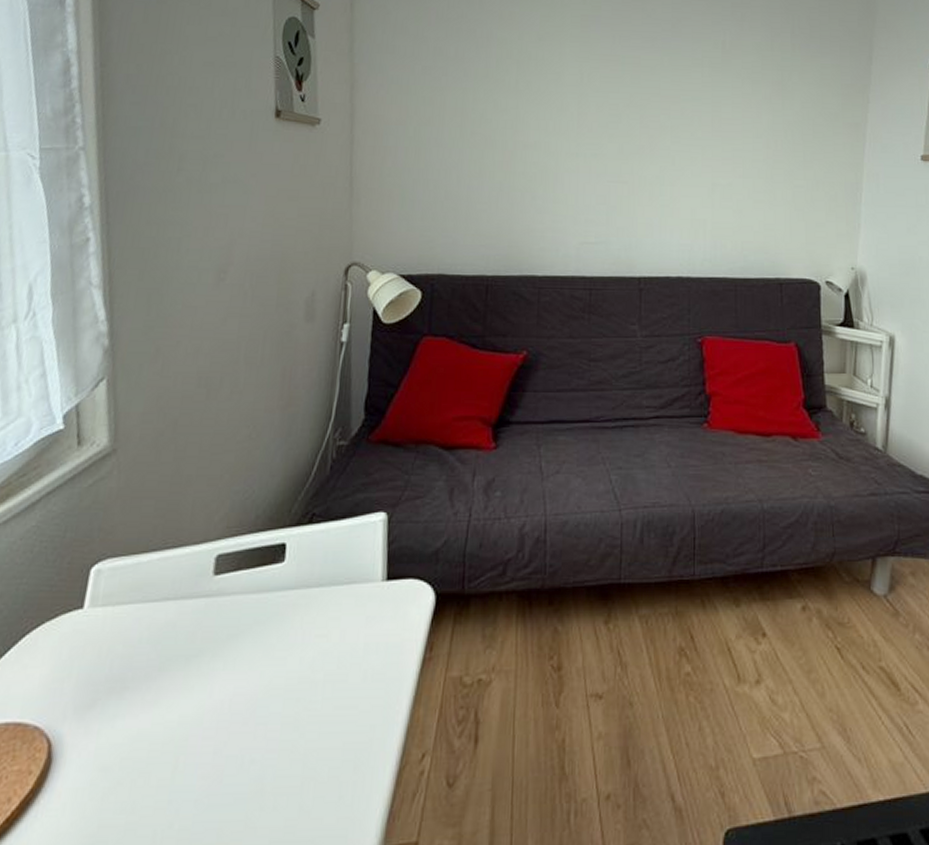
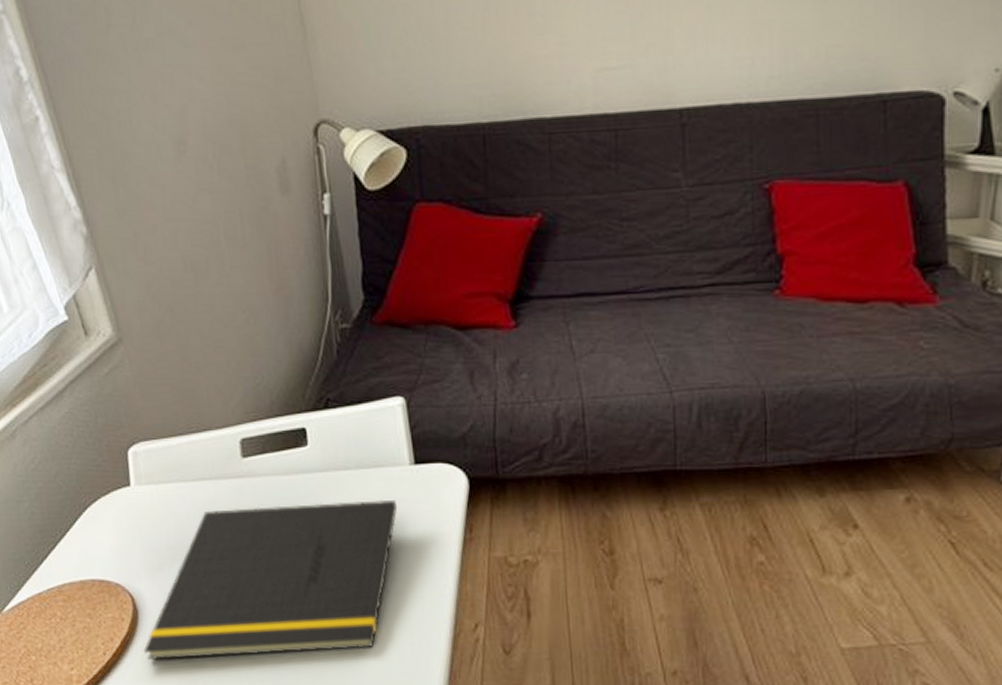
notepad: none [45,617,364,825] -> present [143,499,398,661]

